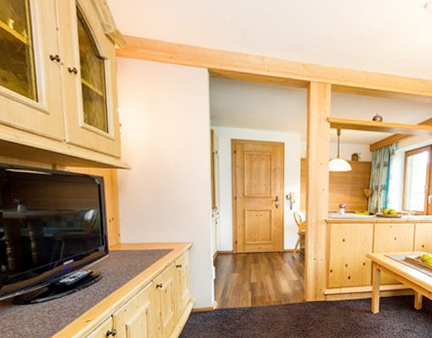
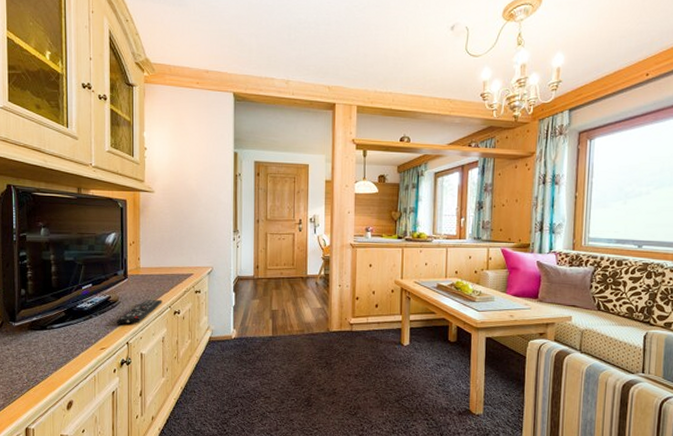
remote control: none [100,274,144,298] -> present [117,299,162,324]

